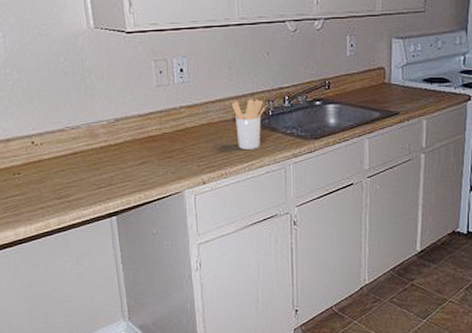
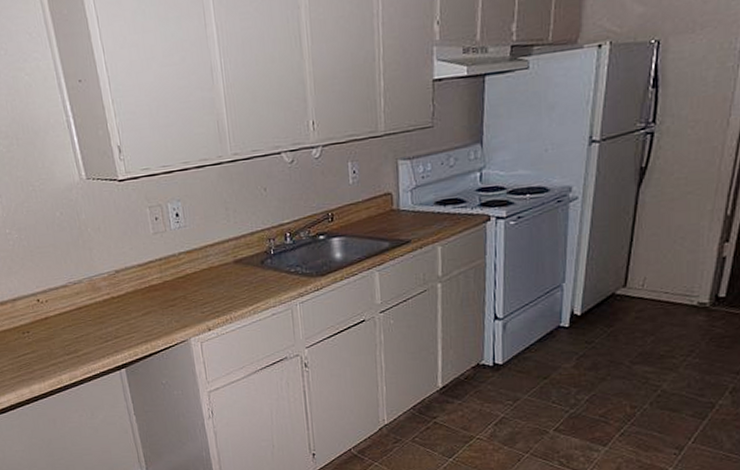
utensil holder: present [232,99,266,149] -> none [232,238,267,292]

